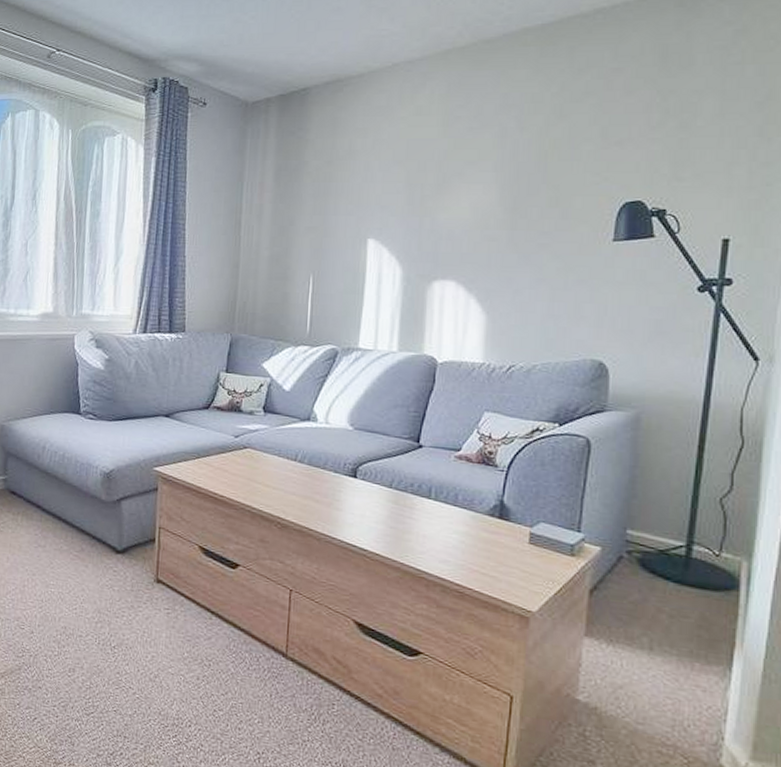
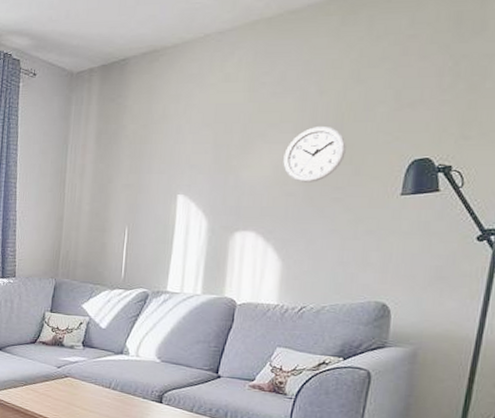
wall clock: none [483,165,552,226] -> present [283,127,347,182]

